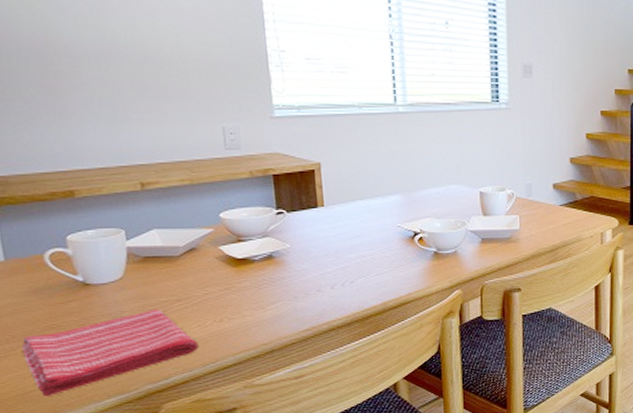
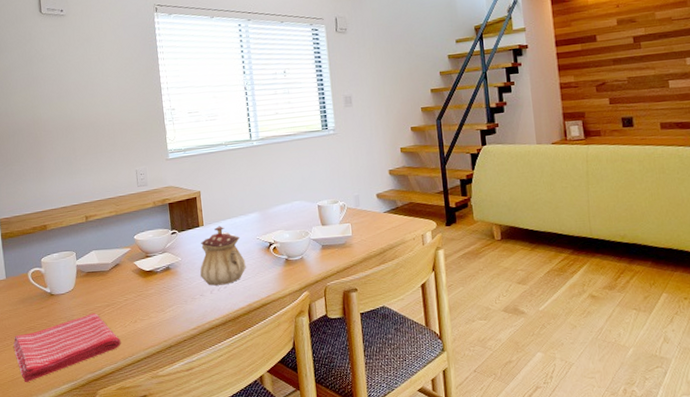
teapot: none [317,208,381,280] -> present [200,226,246,286]

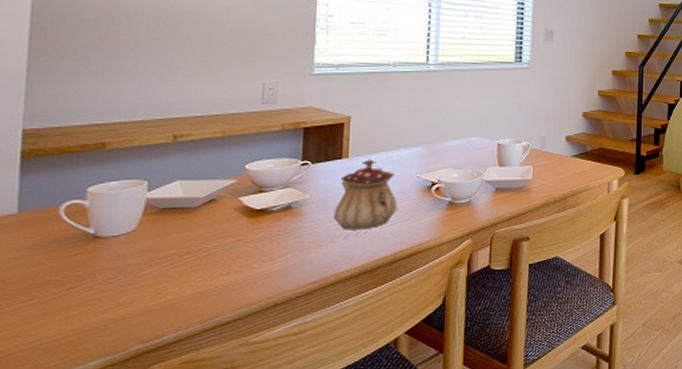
dish towel: present [13,313,121,382] -> none [11,262,200,360]

